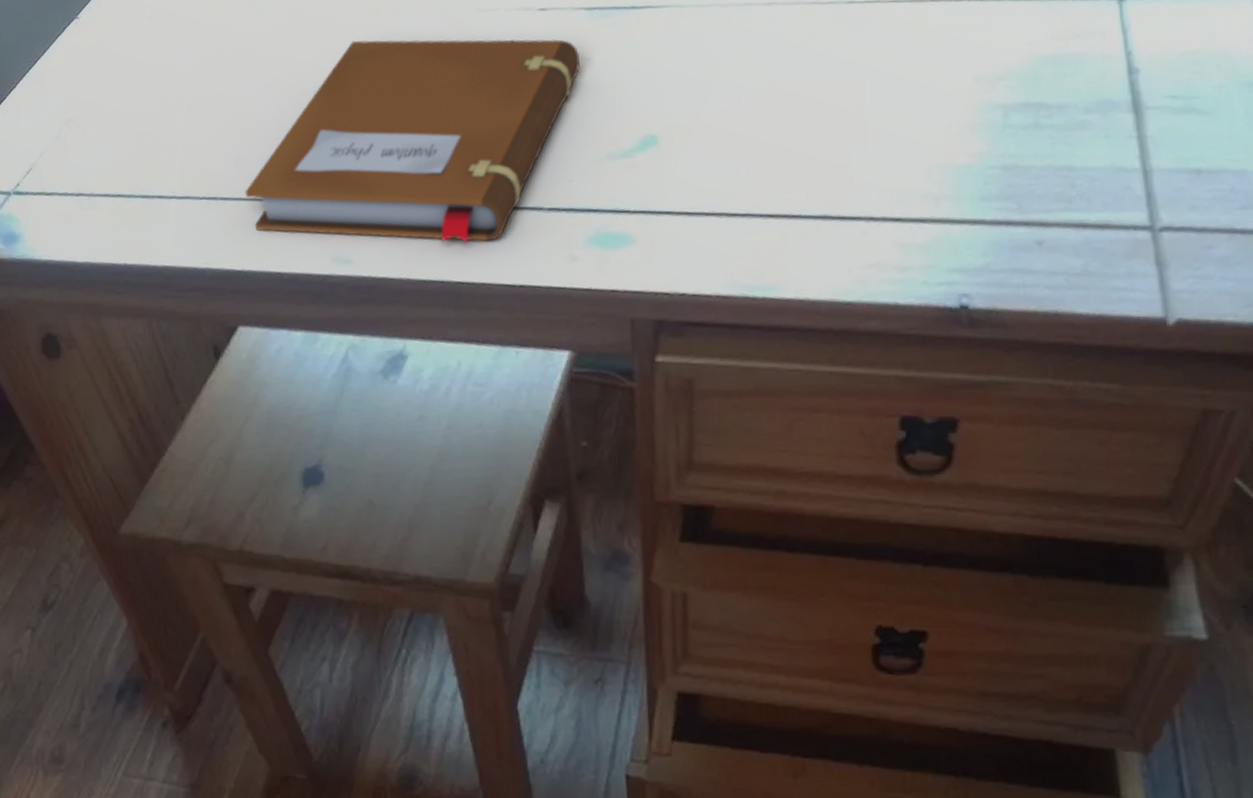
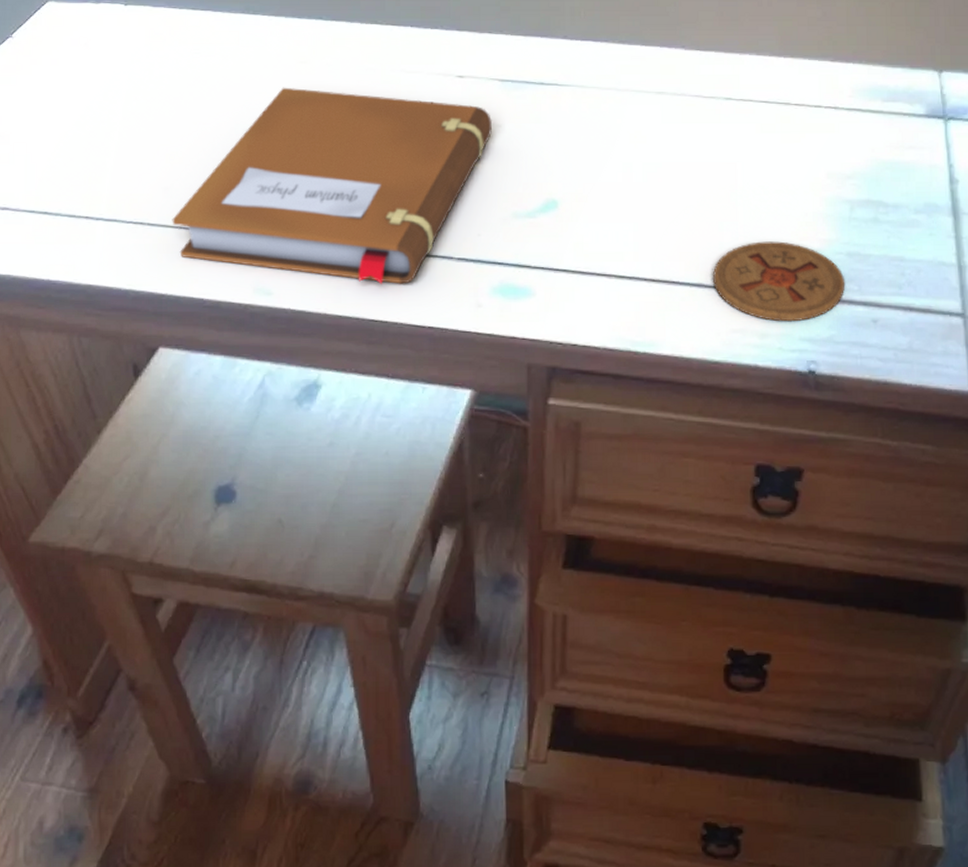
coaster: none [840,160,1002,252] -> present [712,241,846,322]

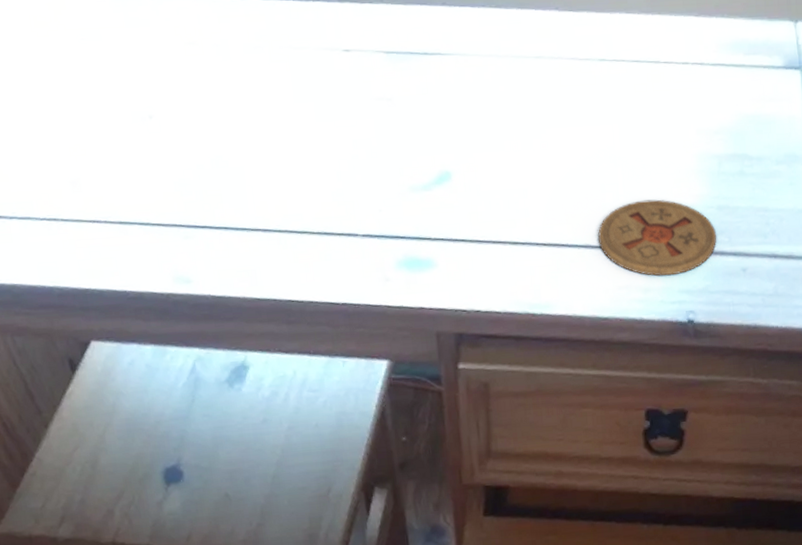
notebook: present [172,87,492,284] -> none [84,70,382,265]

